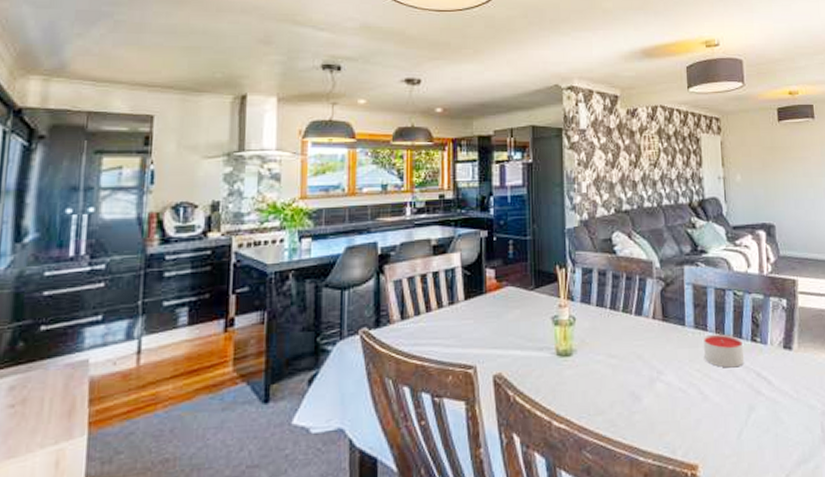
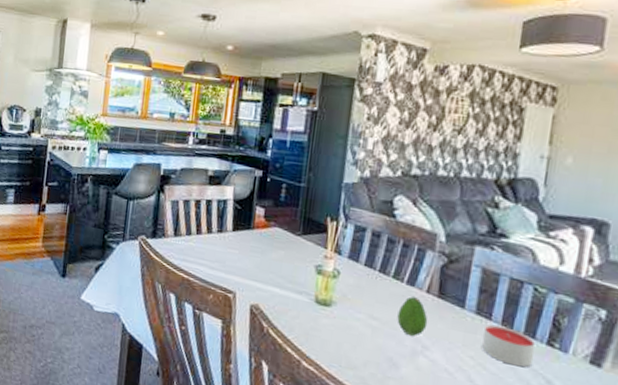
fruit: none [632,326,658,364] -> present [397,296,428,336]

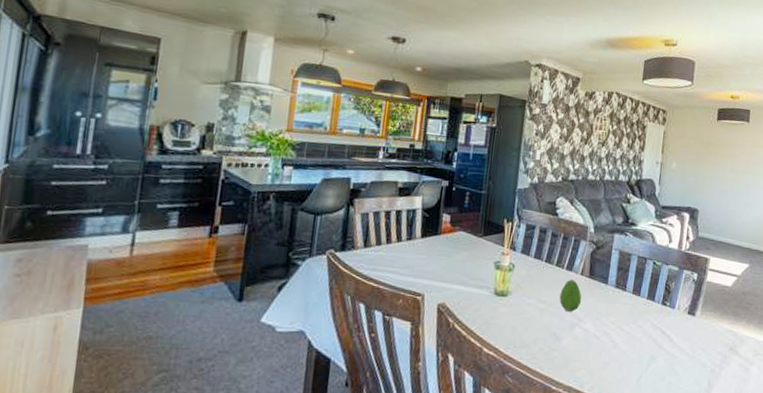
candle: present [482,324,535,368] -> none [620,294,654,324]

